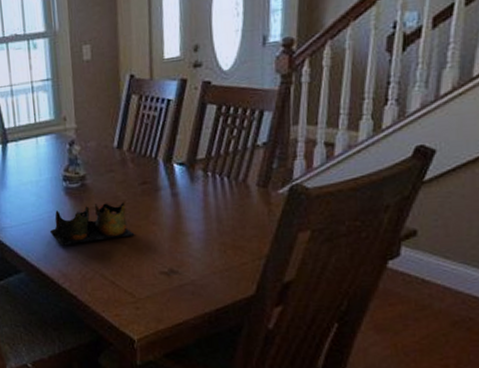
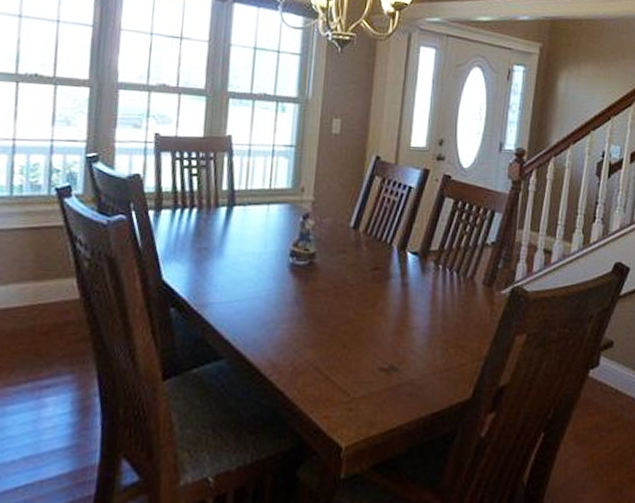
decorative bowl: present [49,201,135,246] -> none [264,284,359,331]

